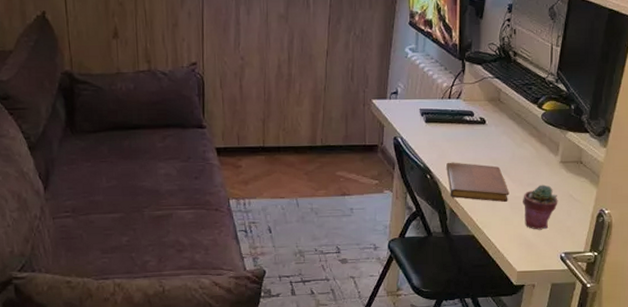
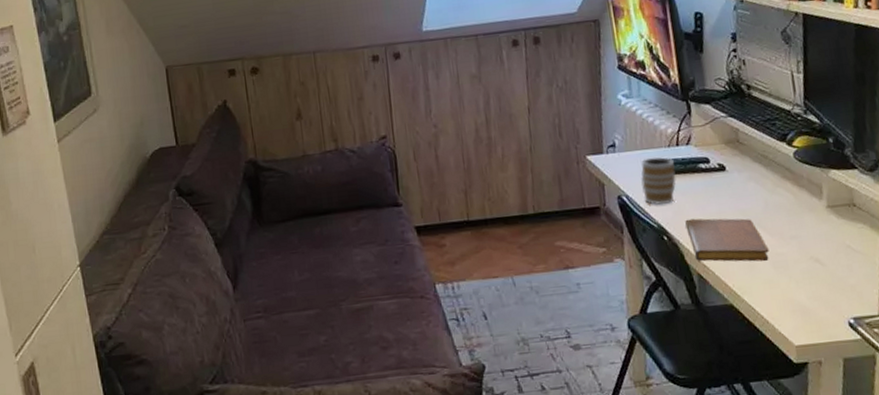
mug: none [415,106,445,148] -> present [641,157,676,205]
potted succulent: present [523,184,558,230] -> none [787,235,834,292]

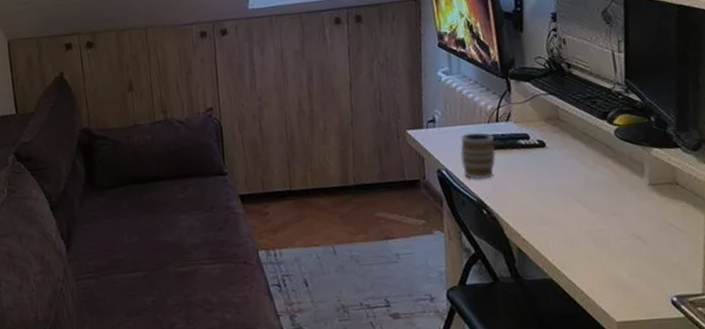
notebook: present [685,218,769,262] -> none [504,193,590,237]

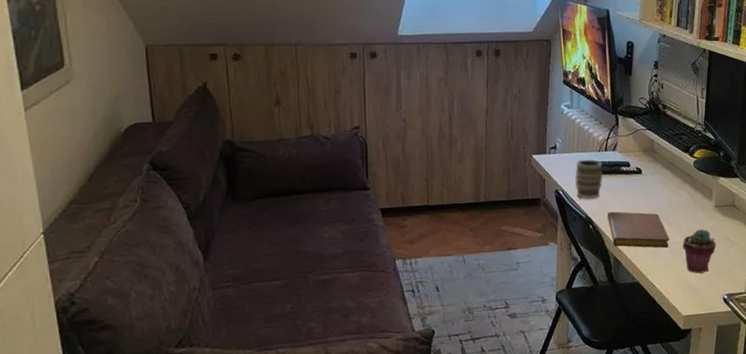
notebook: none [504,193,590,237] -> present [607,211,670,248]
potted succulent: none [608,213,656,269] -> present [682,229,717,274]

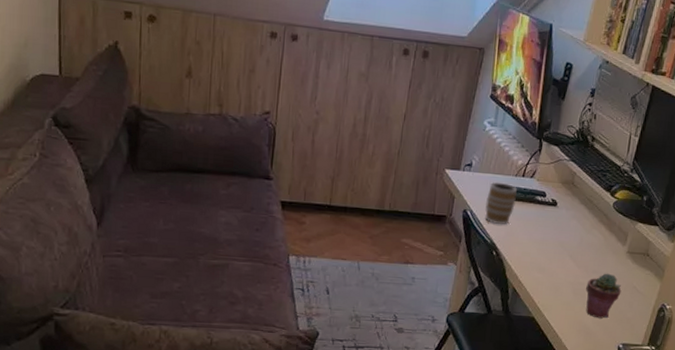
notebook: present [607,211,670,248] -> none [513,240,574,287]

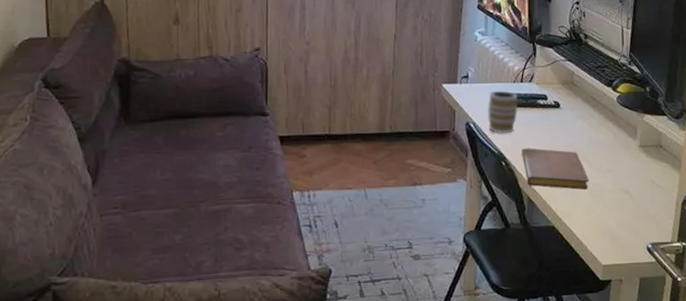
notebook: none [513,240,574,287] -> present [522,148,589,190]
potted succulent: present [586,273,622,319] -> none [603,170,641,219]

